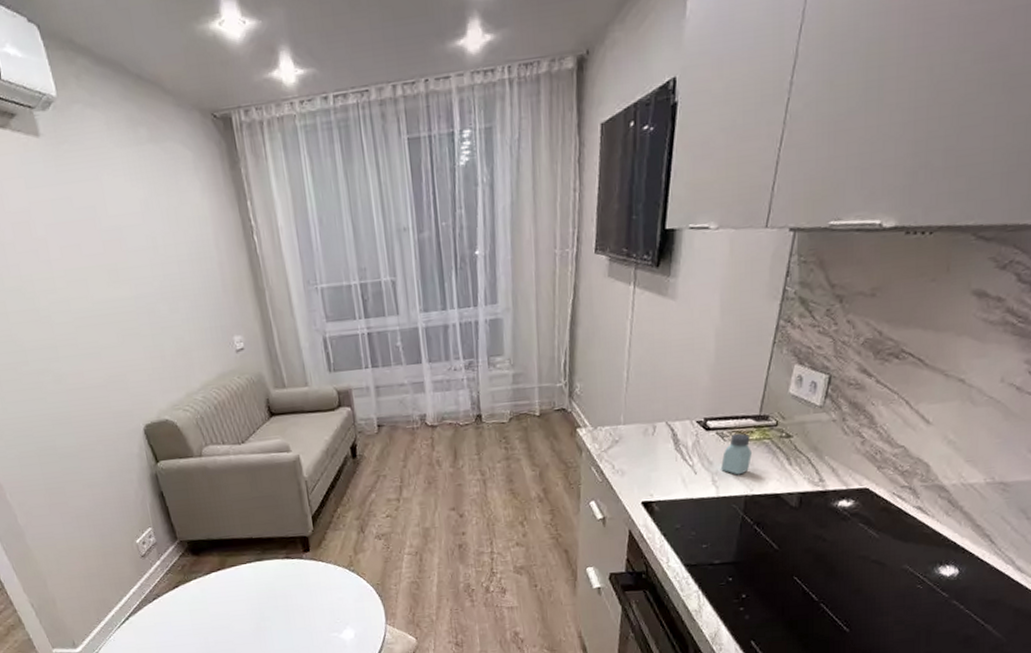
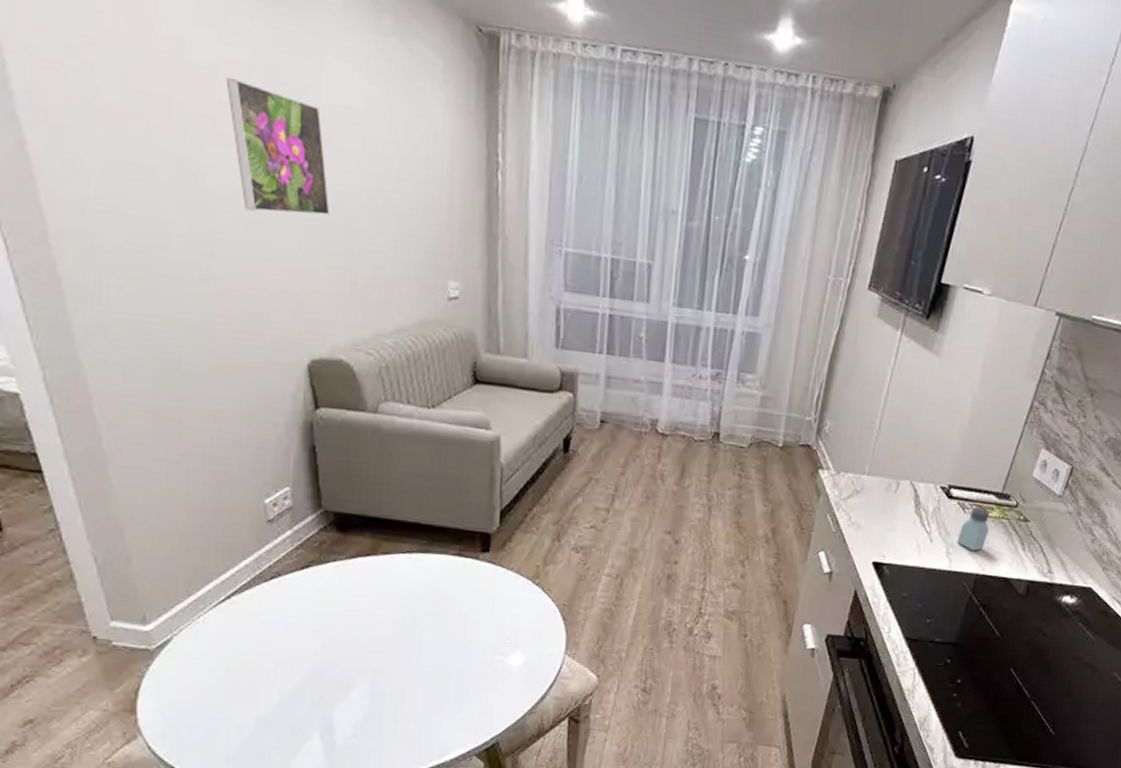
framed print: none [37,214,134,318] -> present [226,78,330,216]

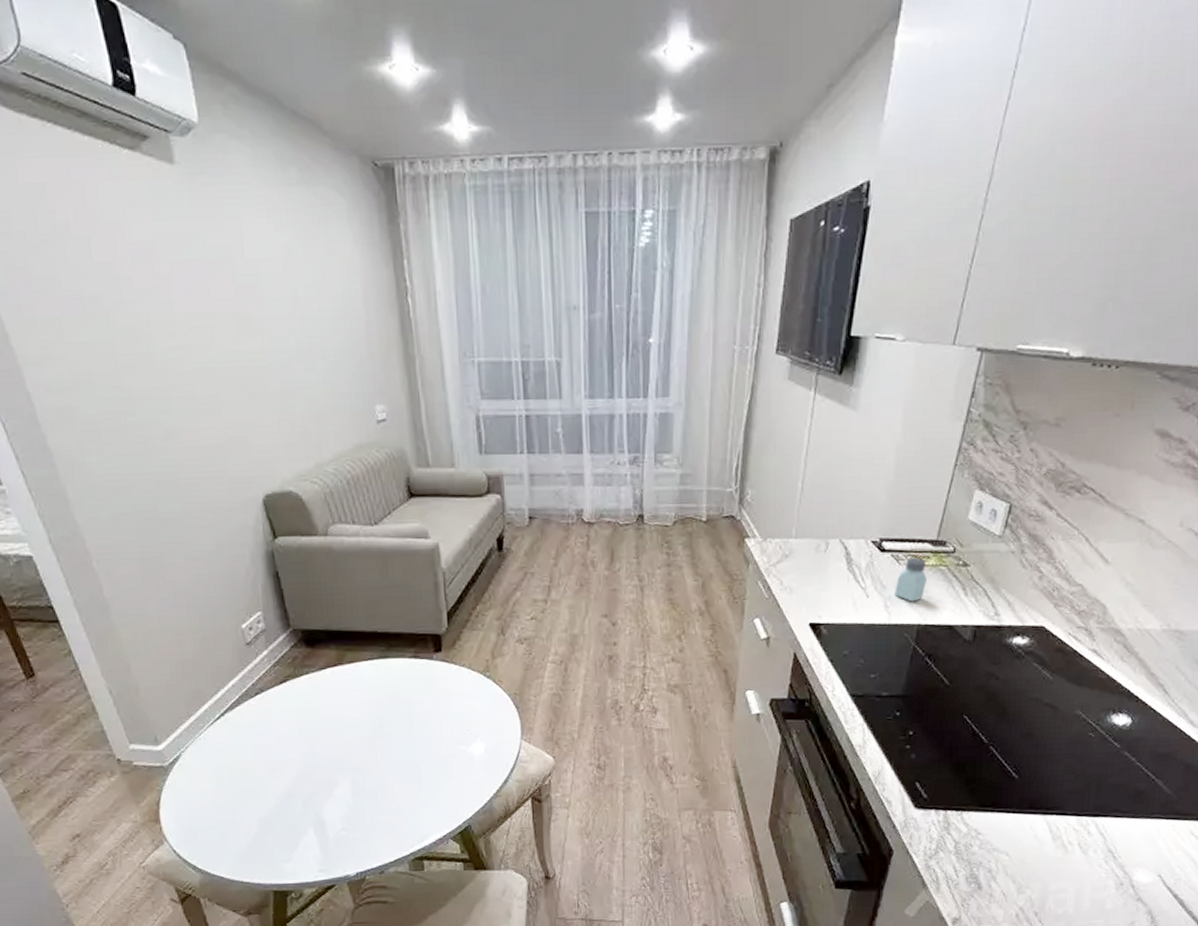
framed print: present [226,78,330,216] -> none [162,250,265,368]

